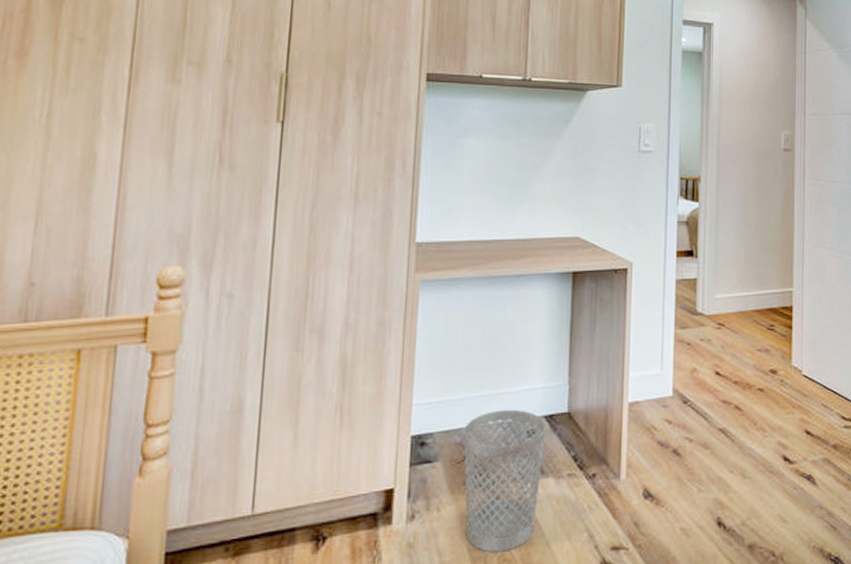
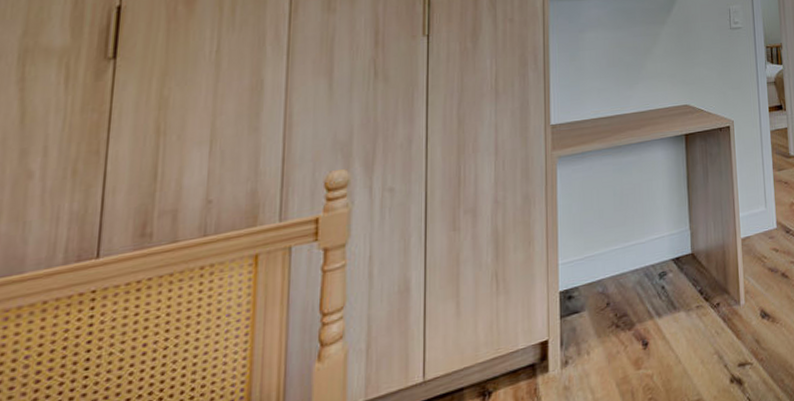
wastebasket: present [463,409,547,553] -> none [604,256,675,385]

